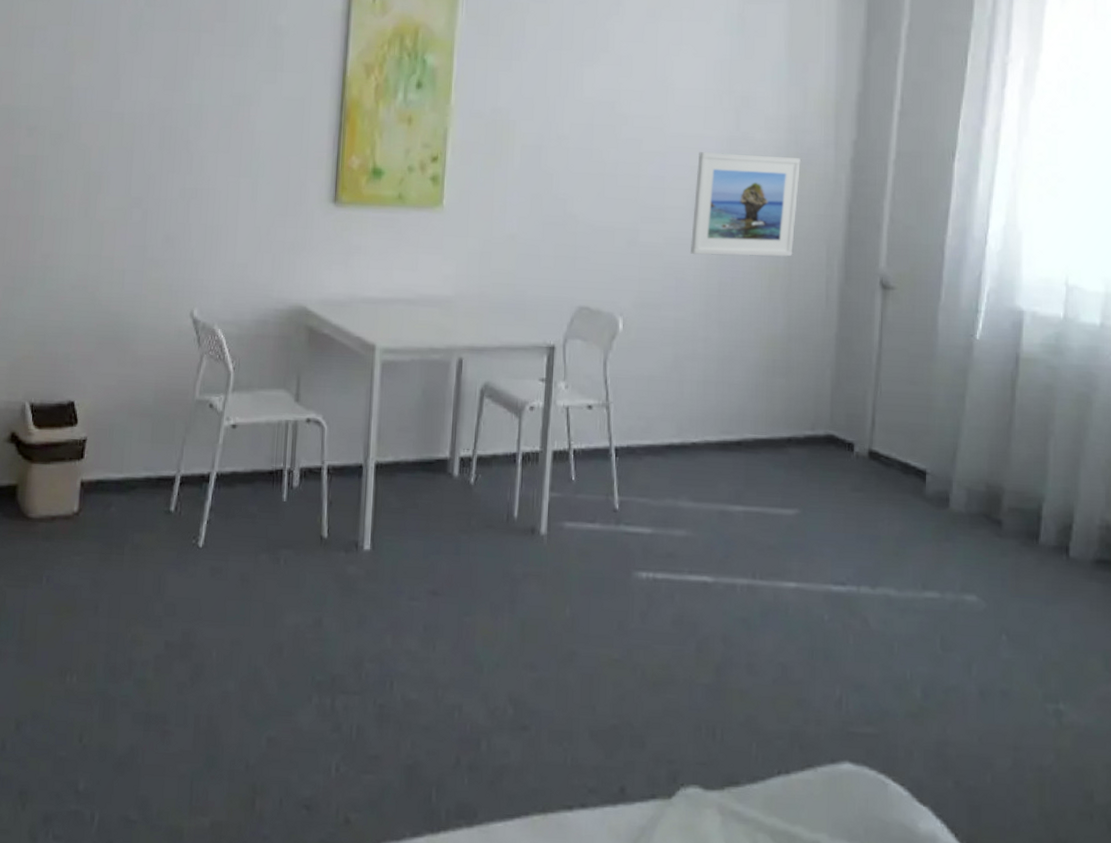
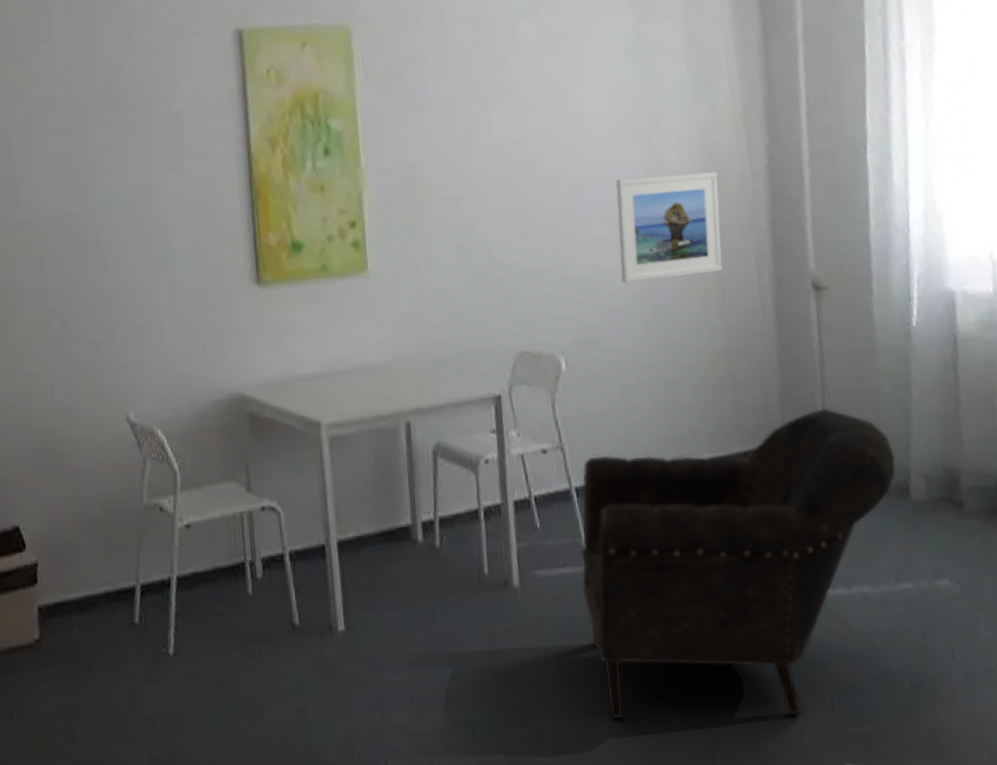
armchair: none [607,405,940,706] -> present [581,407,897,720]

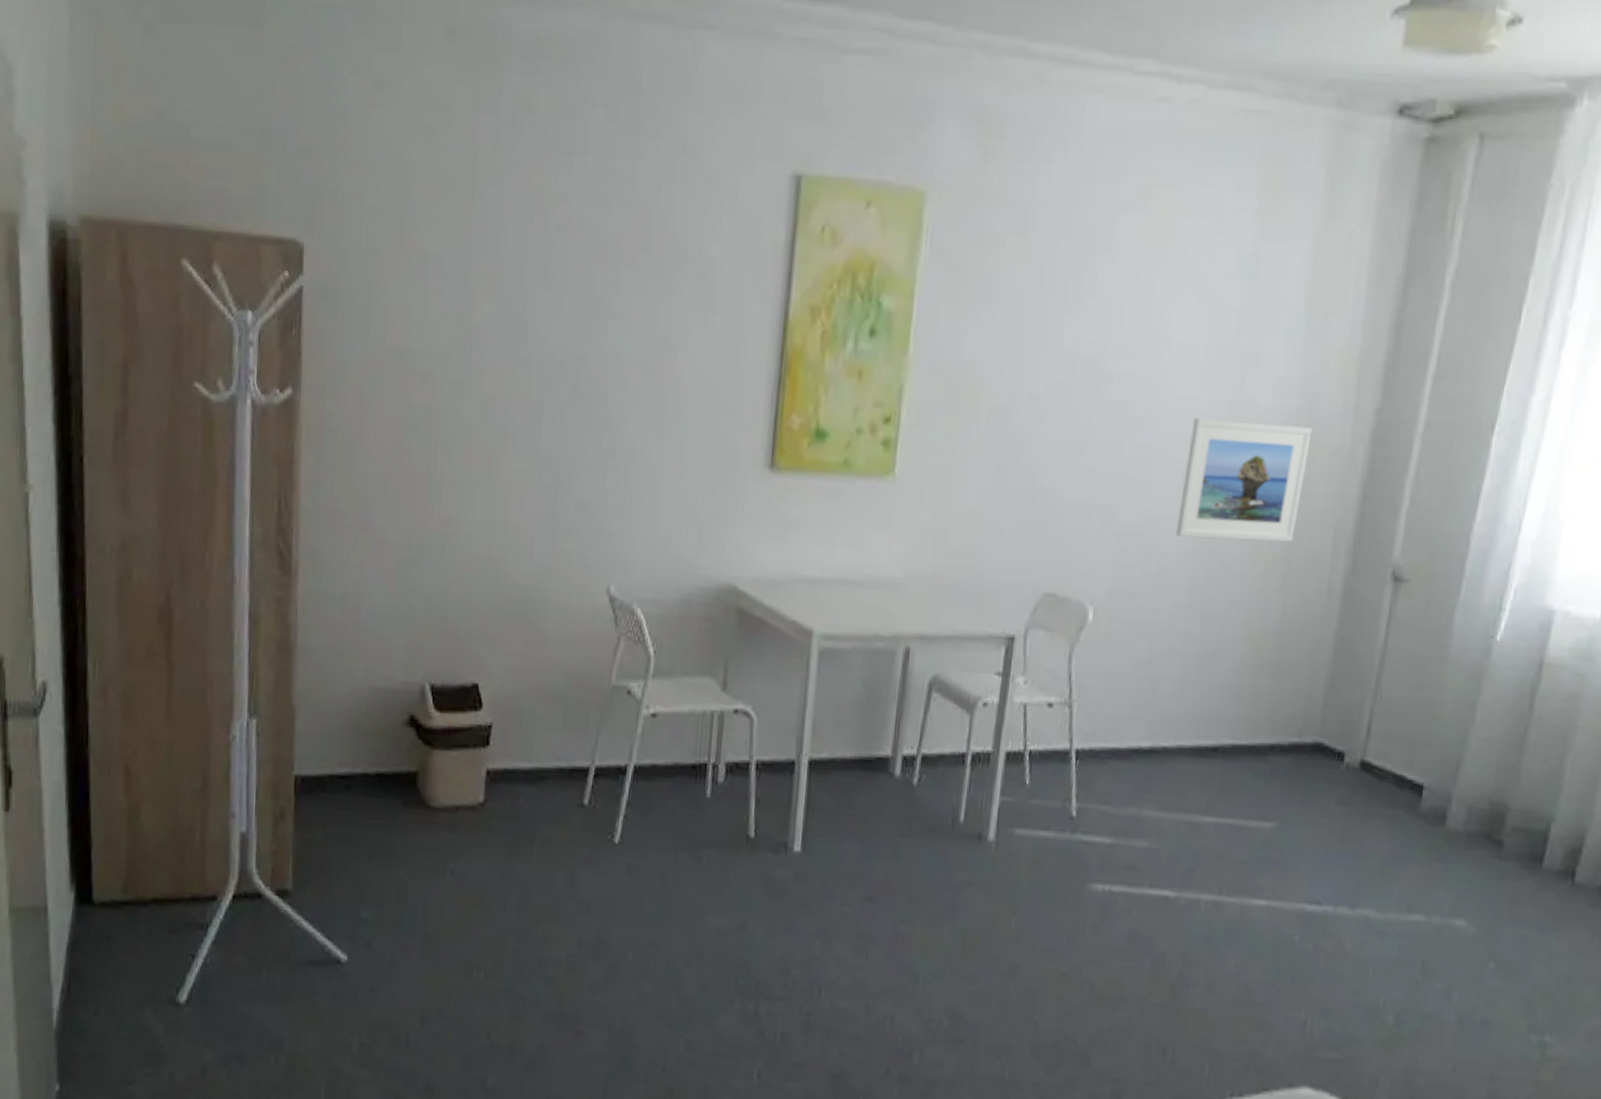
armchair: present [581,407,897,720] -> none [1060,712,1440,1028]

